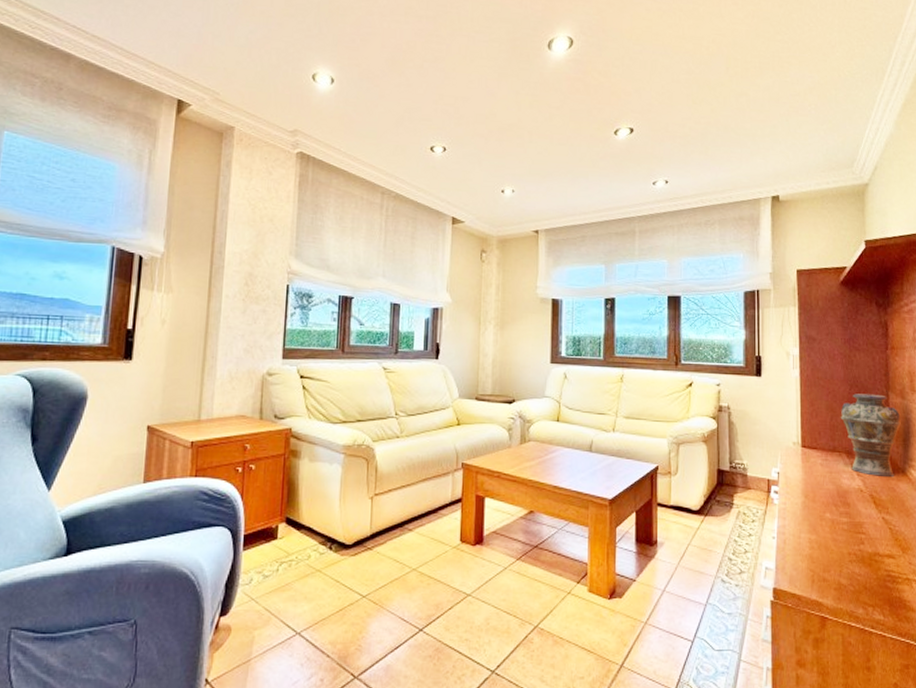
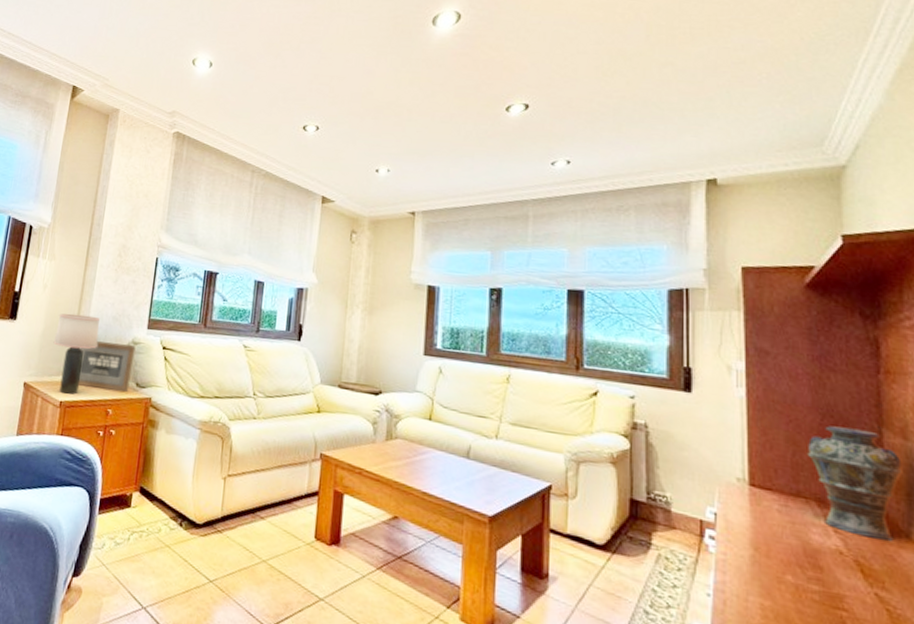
table lamp: none [178,348,230,433] -> present [53,313,100,395]
picture frame: none [209,376,271,425] -> present [79,341,136,392]

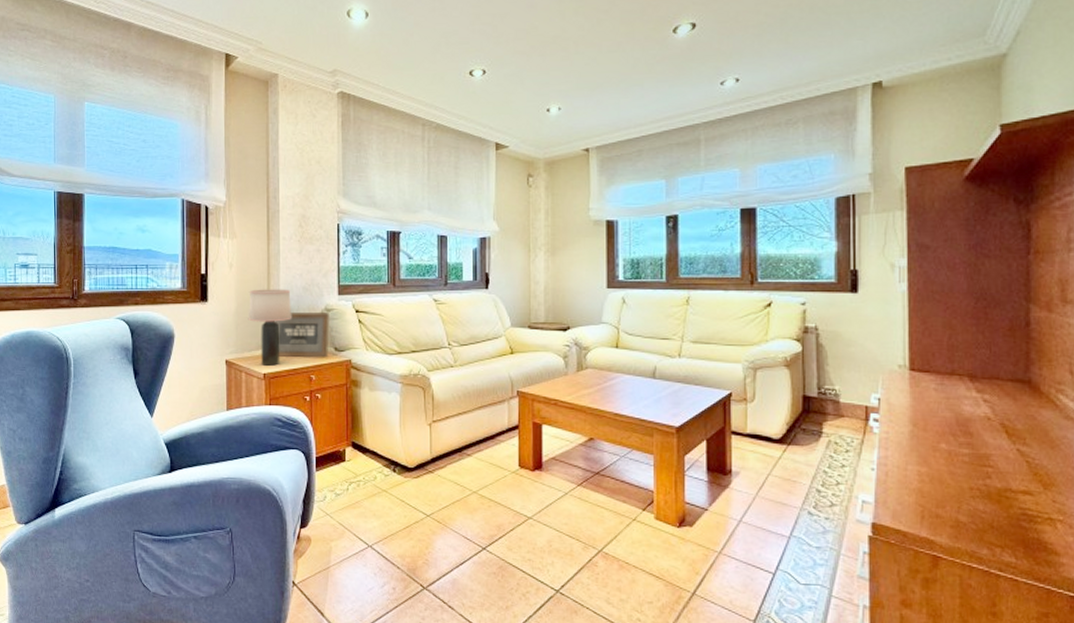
vase: present [806,425,903,542] -> none [961,308,1046,404]

